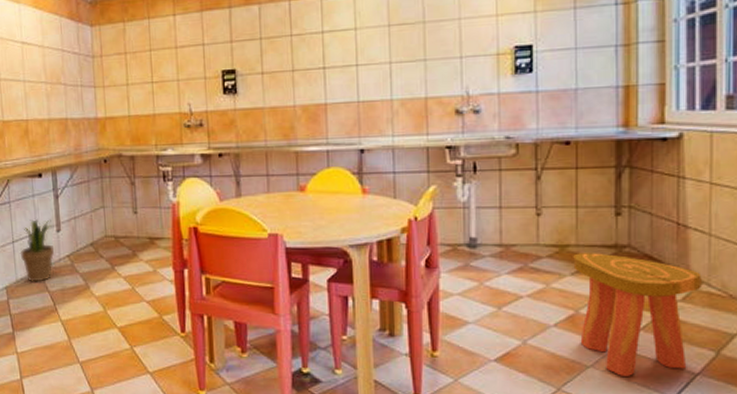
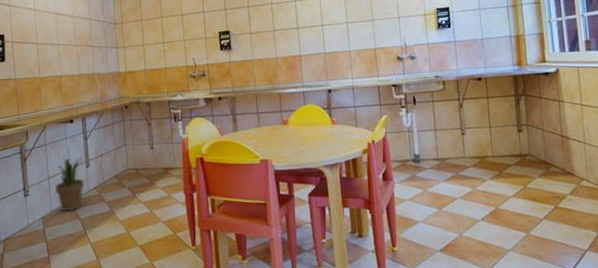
stool: present [573,253,702,376] -> none [491,161,583,256]

